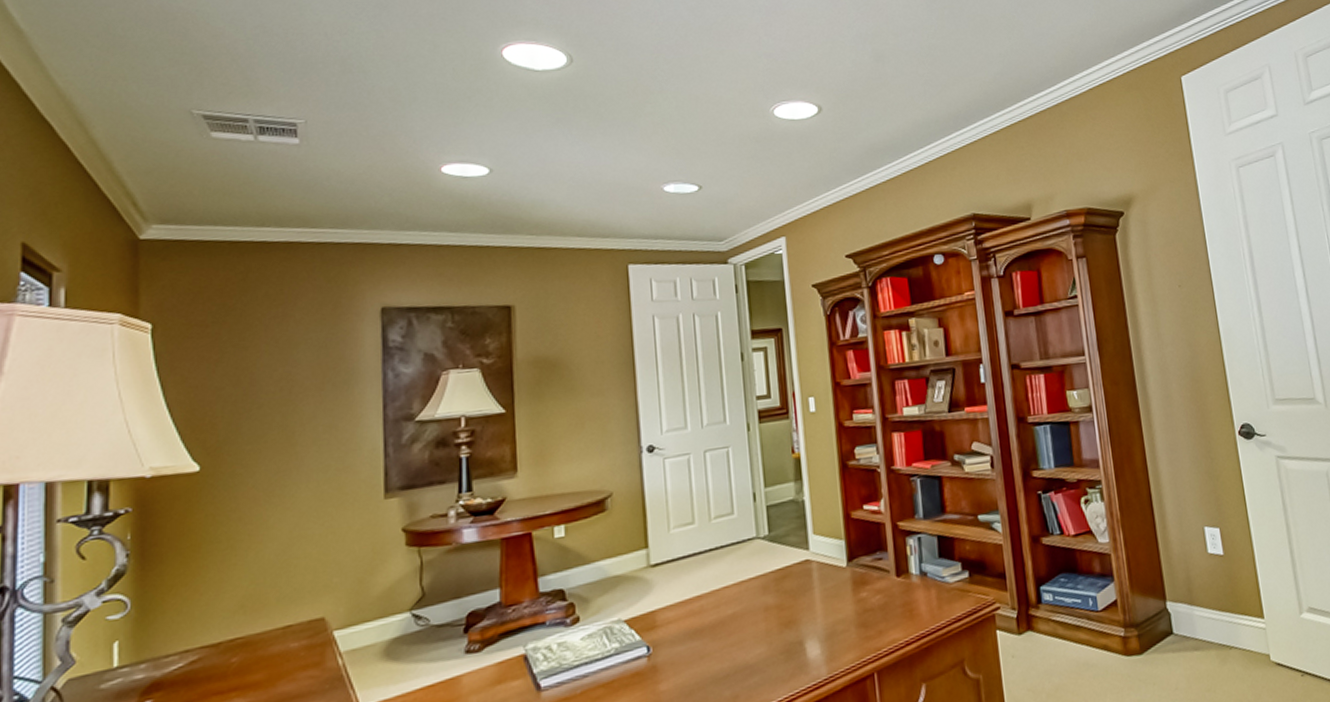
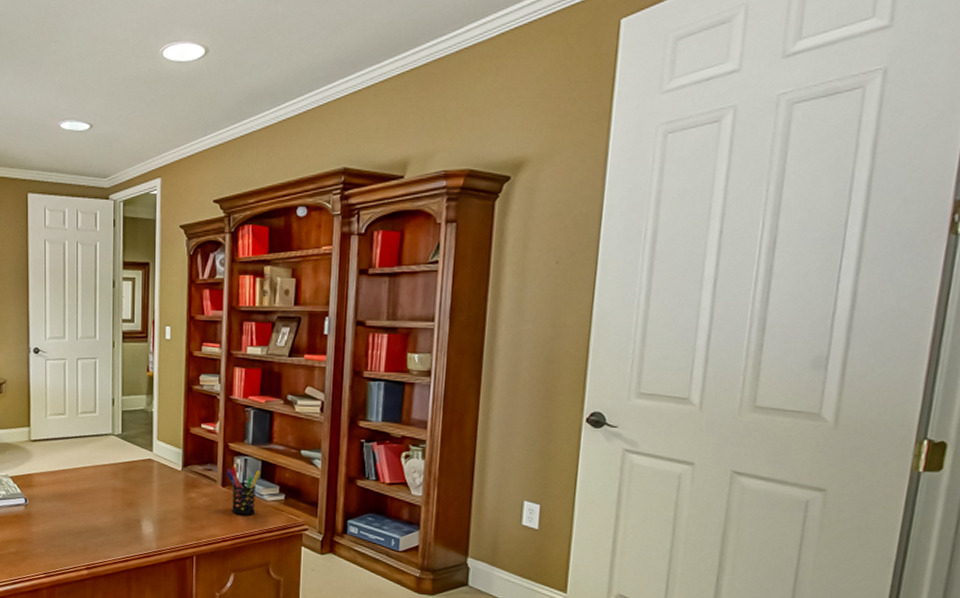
pen holder: none [899,547,938,608] -> present [226,467,260,515]

